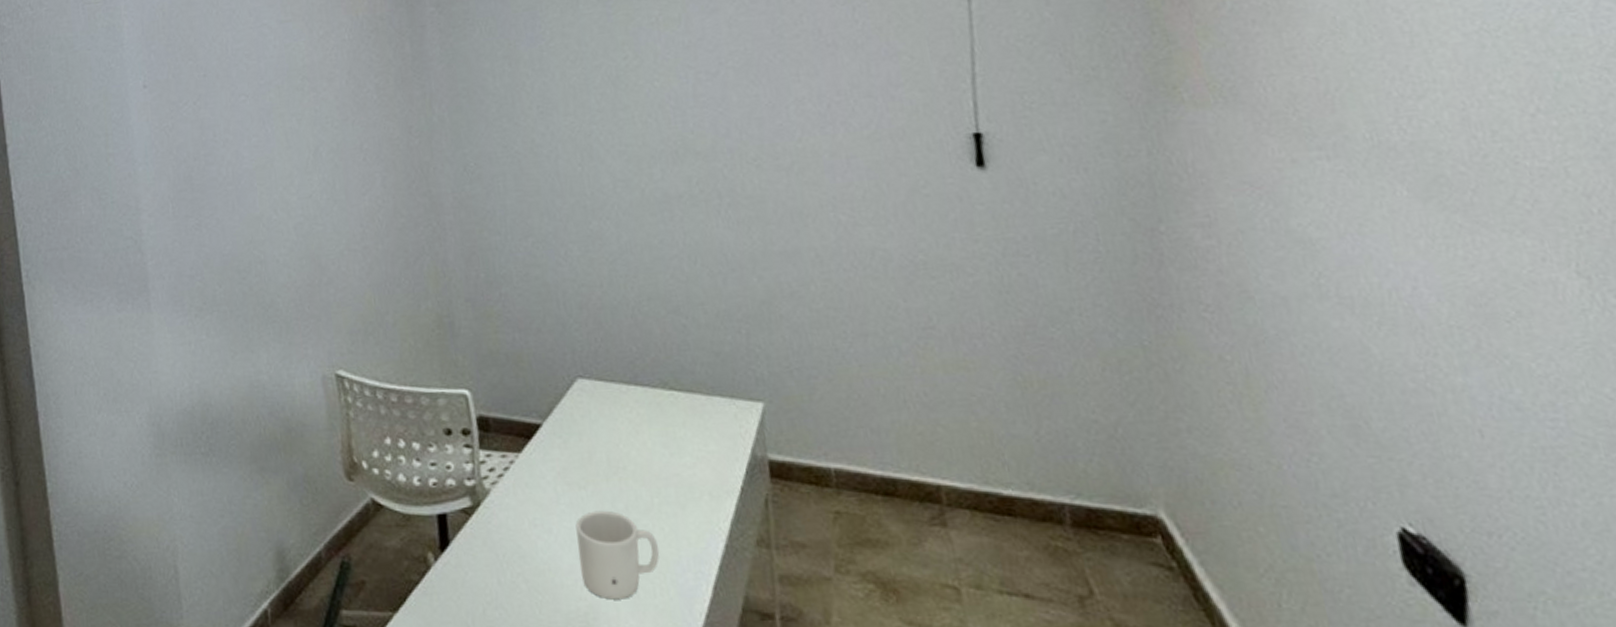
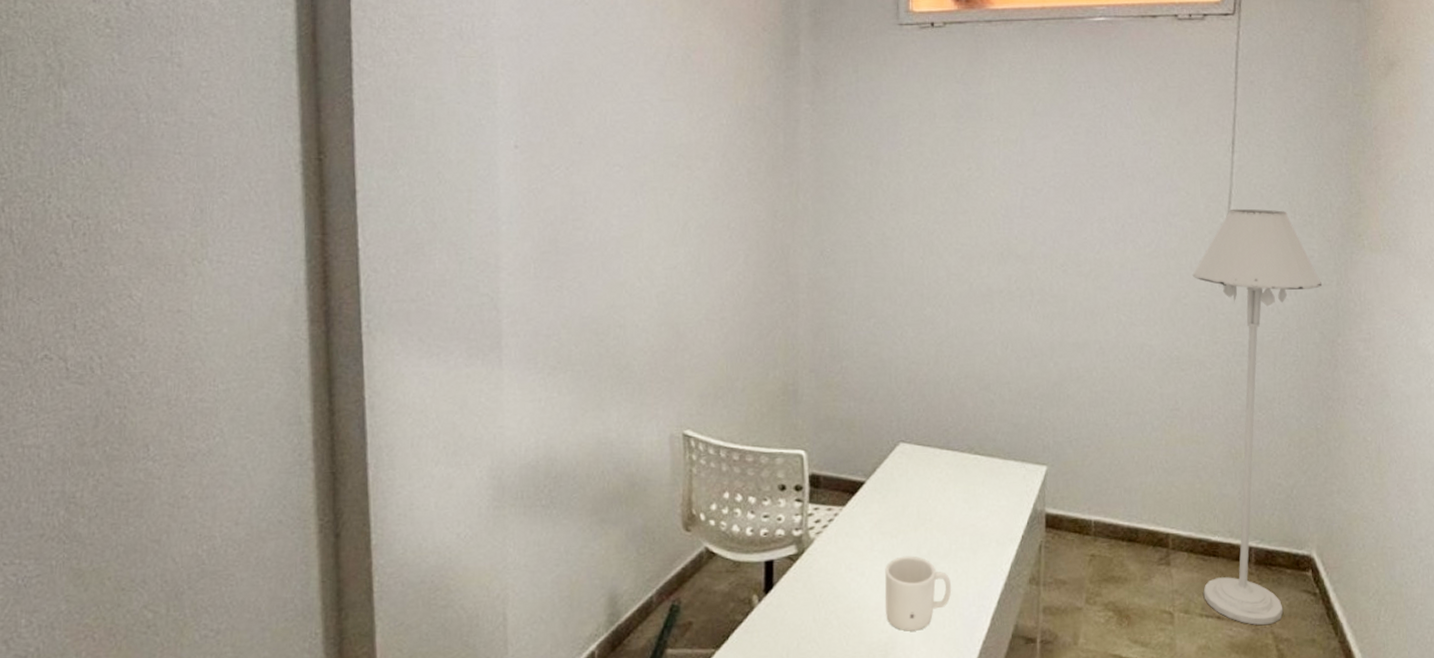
floor lamp: none [931,66,1126,609] -> present [1192,208,1323,626]

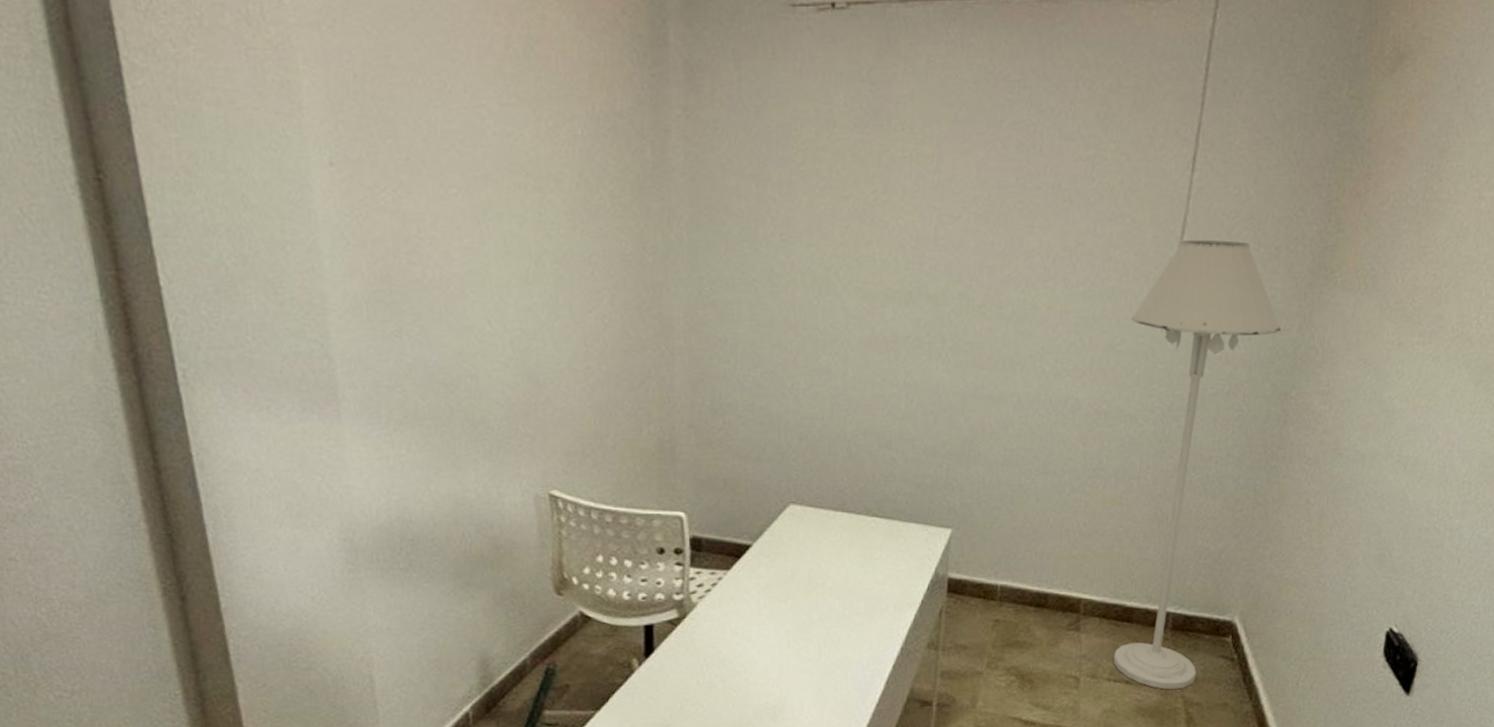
mug: present [884,556,952,631] -> none [772,620,845,695]

